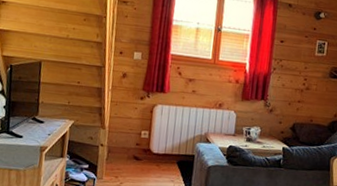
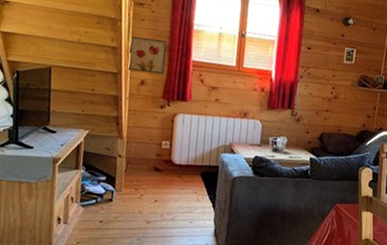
wall art: none [111,32,148,68] -> present [128,37,167,75]

